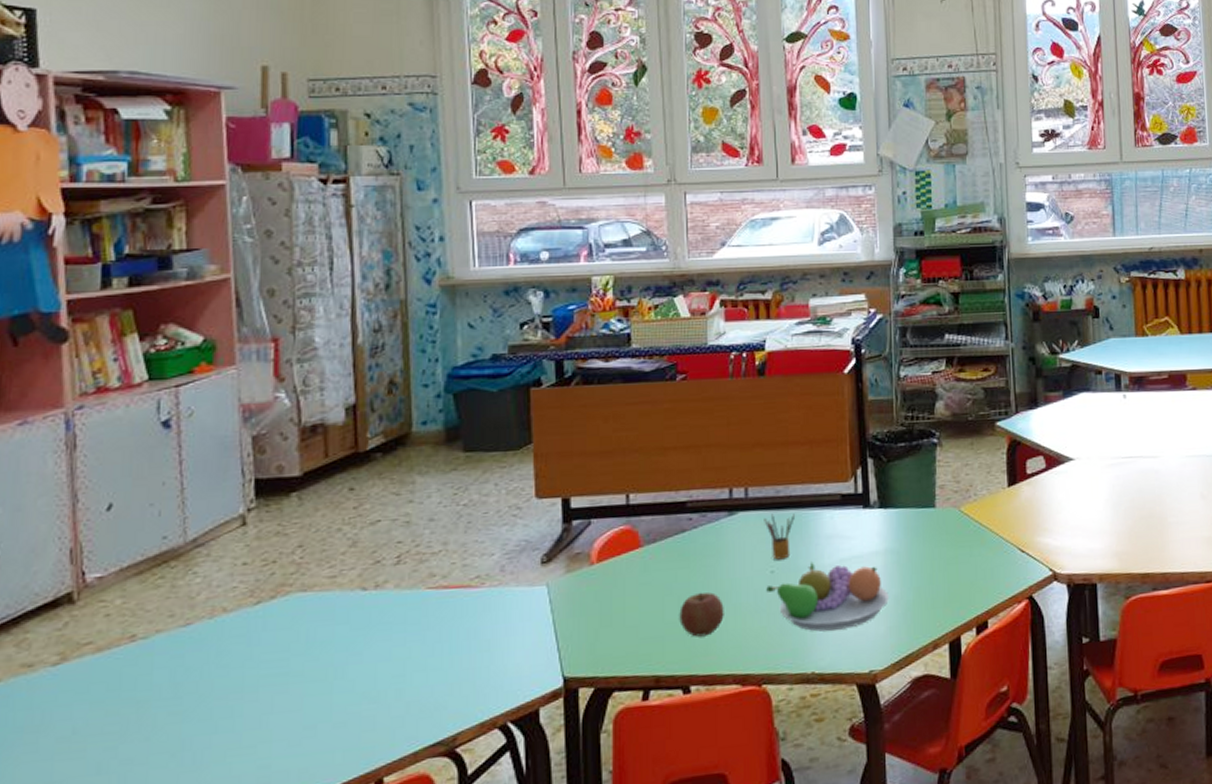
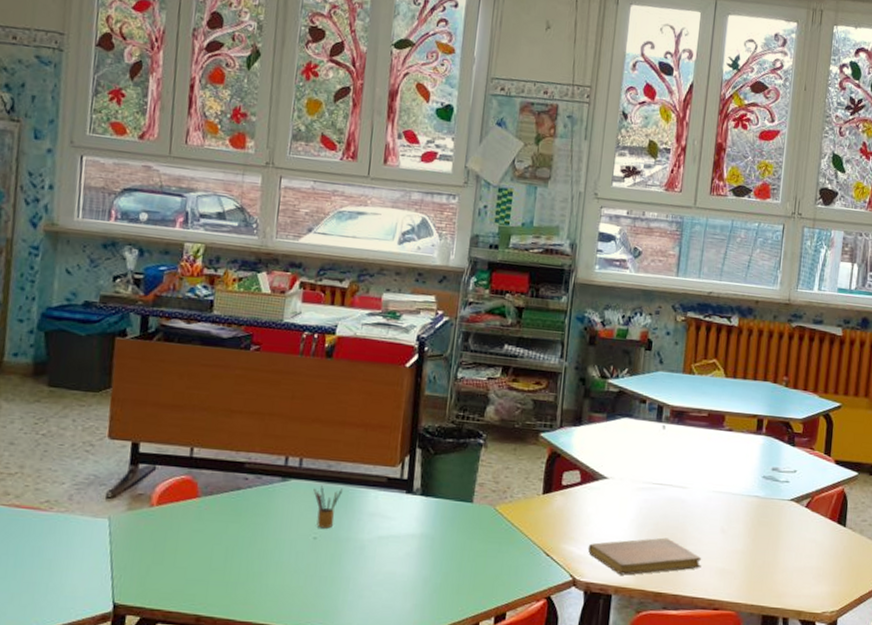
apple: present [679,592,724,637] -> none [224,546,267,587]
fruit bowl: present [766,562,890,632] -> none [307,534,420,600]
notebook: none [1064,513,1186,561] -> present [588,537,702,575]

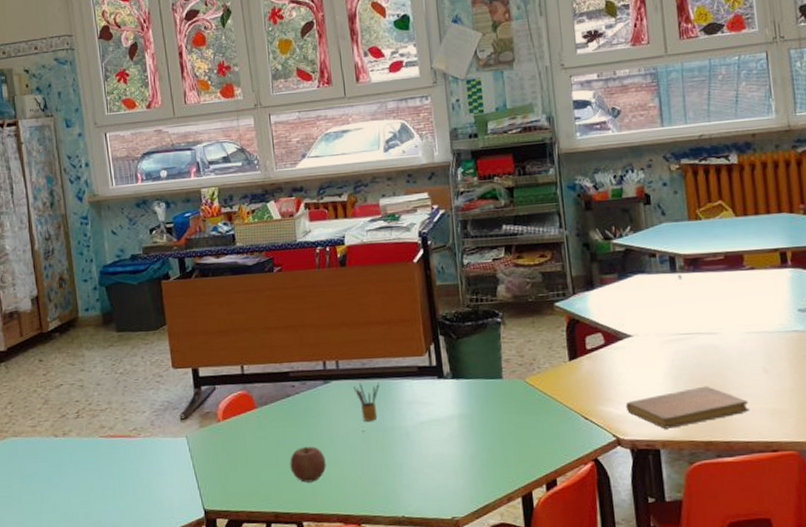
apple: none [224,546,267,587] -> present [290,446,326,483]

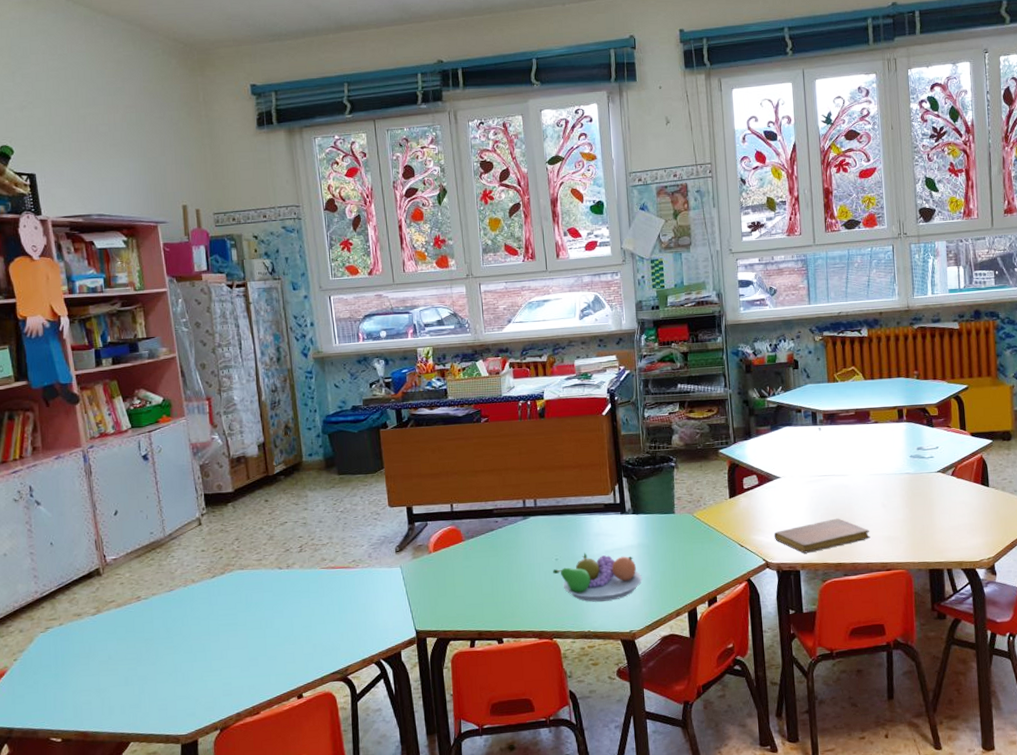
apple: present [290,446,326,483] -> none [492,573,524,605]
pencil box: present [353,383,379,421] -> none [549,518,571,551]
fruit bowl: none [359,423,466,482] -> present [553,552,643,602]

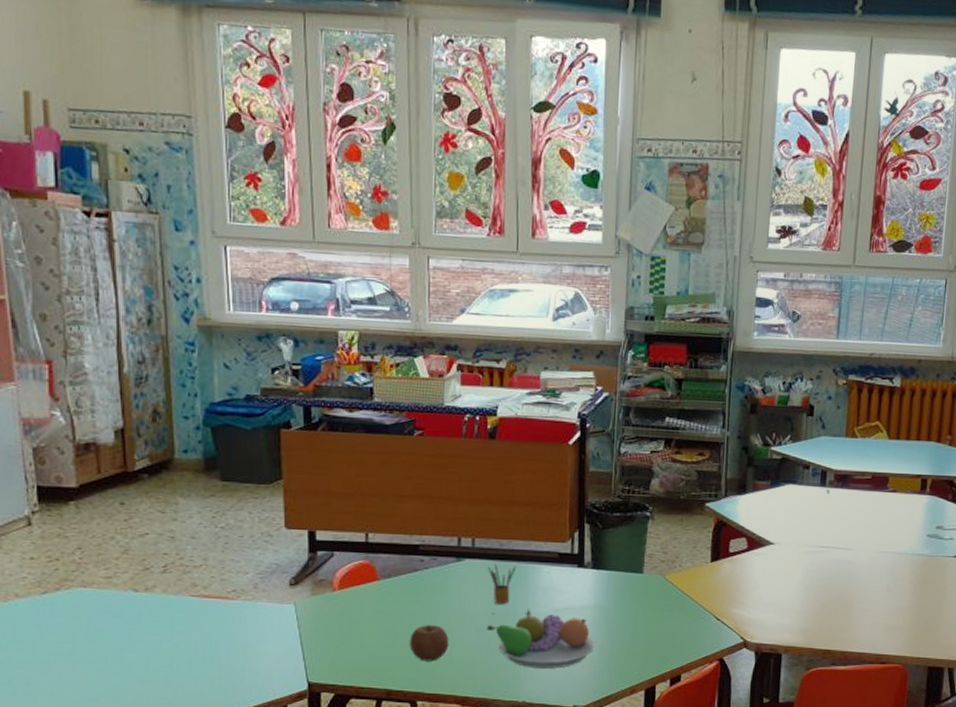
apple: none [492,573,524,605] -> present [409,624,449,662]
pencil box: none [549,518,571,551] -> present [488,564,516,604]
notebook: present [773,518,871,554] -> none [757,598,869,635]

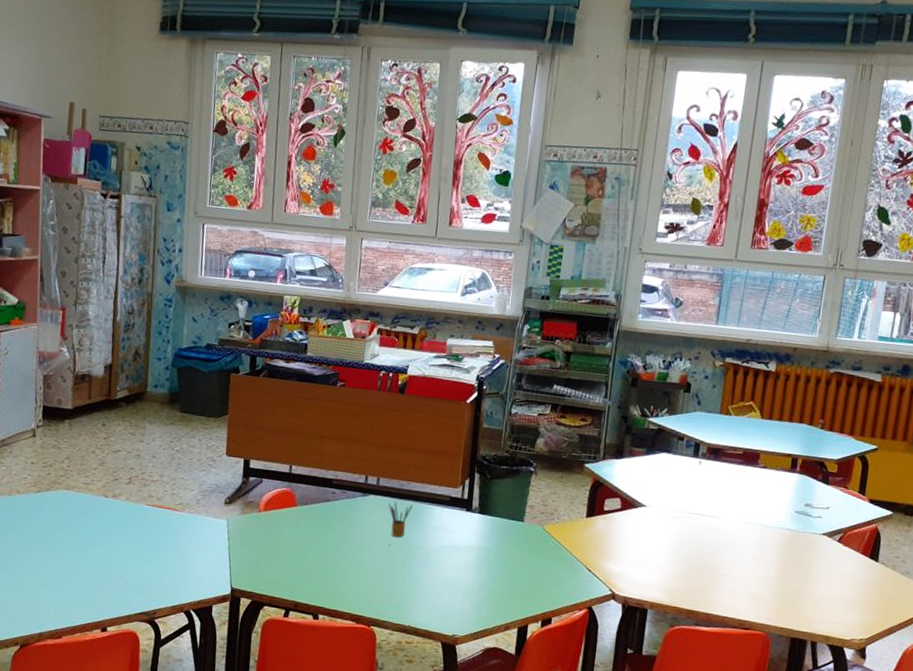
apple: present [409,624,449,662] -> none [317,548,351,581]
fruit bowl: present [487,609,596,669] -> none [383,543,477,600]

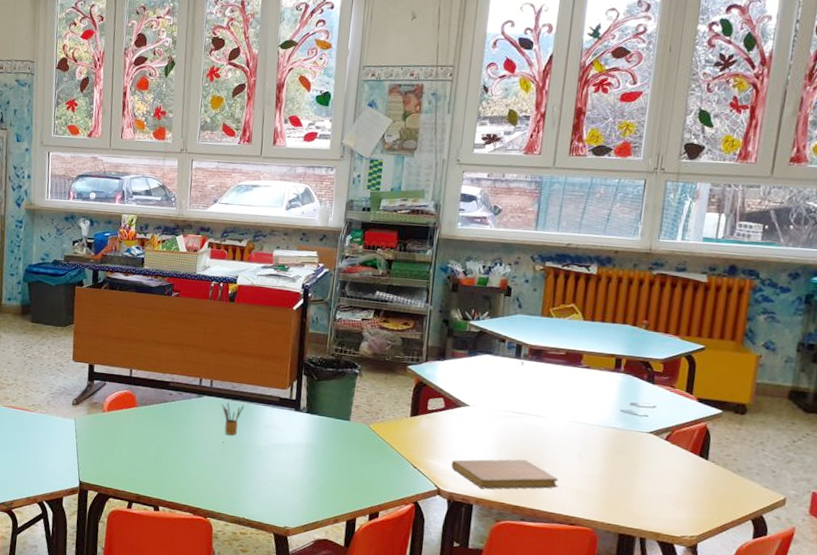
notebook: none [626,561,734,593] -> present [451,459,559,489]

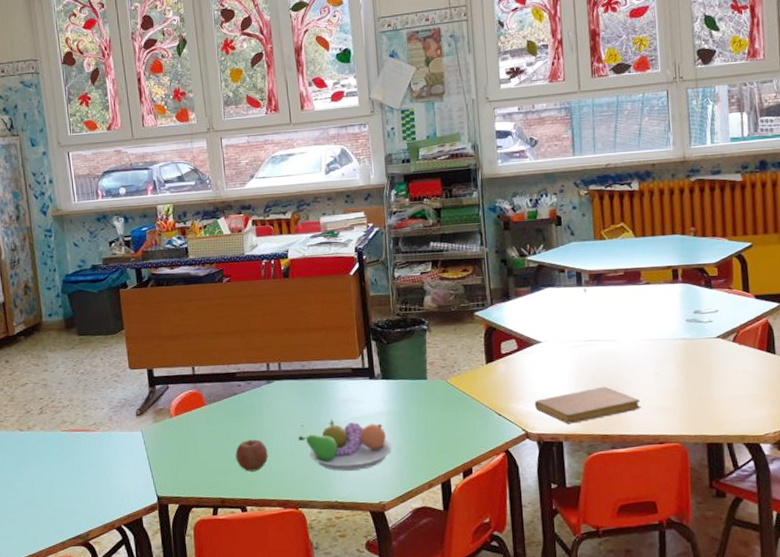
apple: none [156,445,188,476] -> present [235,439,268,472]
fruit bowl: none [218,441,306,494] -> present [298,419,393,471]
pencil box: present [221,402,244,435] -> none [294,382,317,417]

